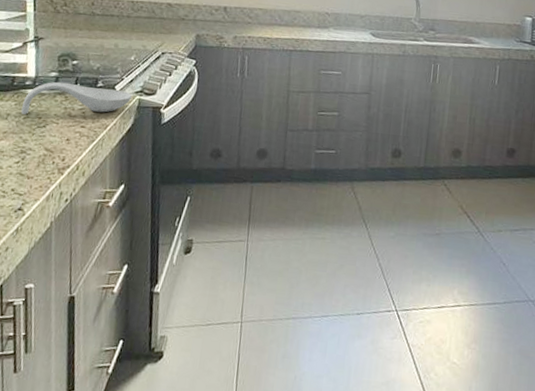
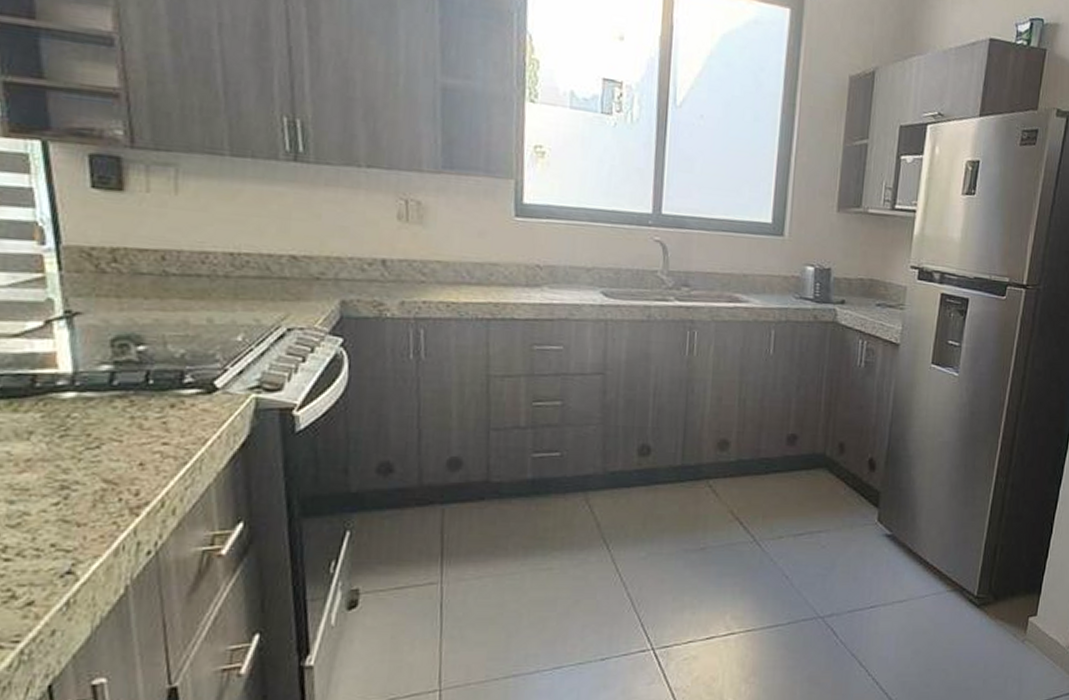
spoon rest: present [21,81,133,115] -> none [54,378,245,431]

